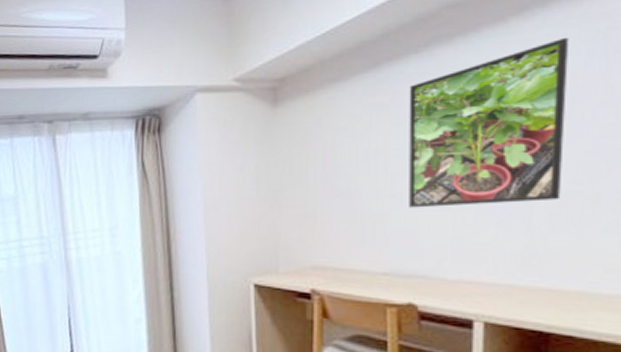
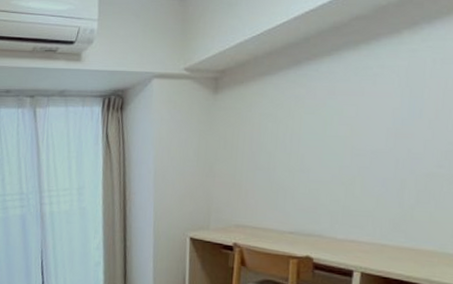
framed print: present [409,37,569,208] -> none [313,49,446,182]

